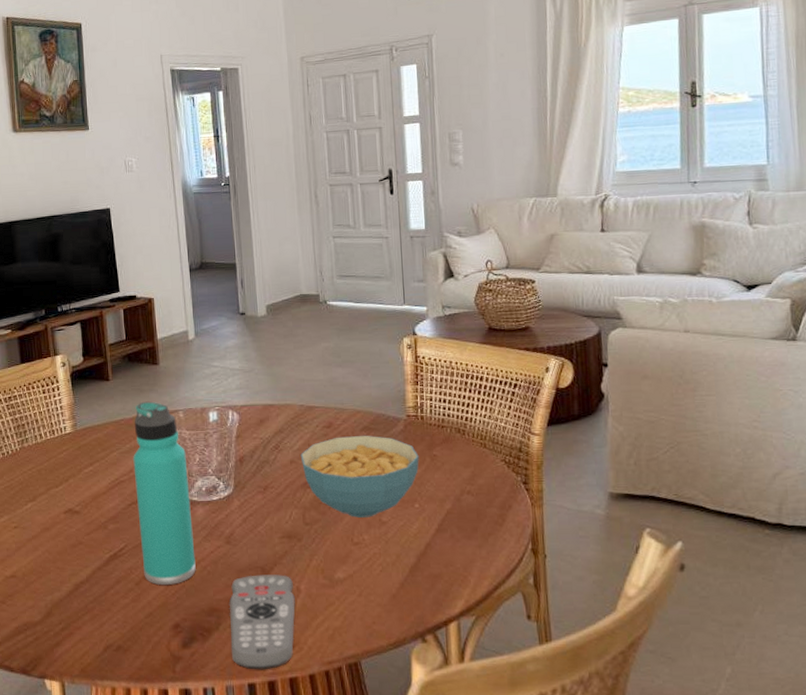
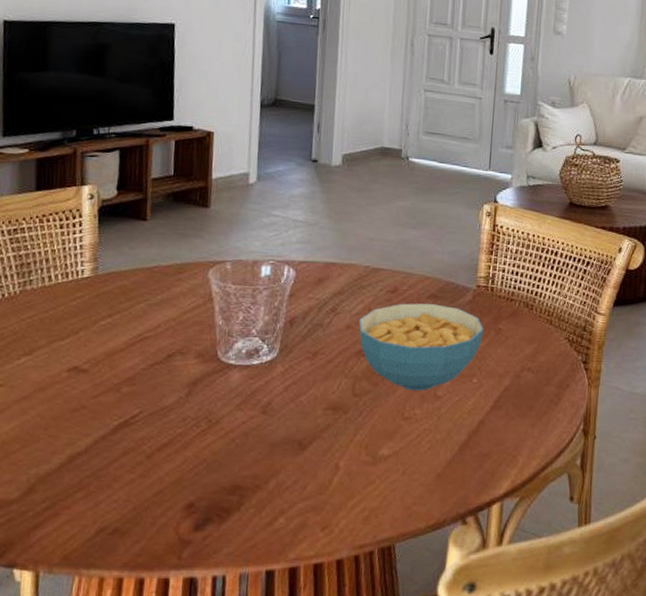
thermos bottle: present [132,401,196,585] -> none [158,248,228,458]
remote control: present [229,575,295,670] -> none [250,449,332,555]

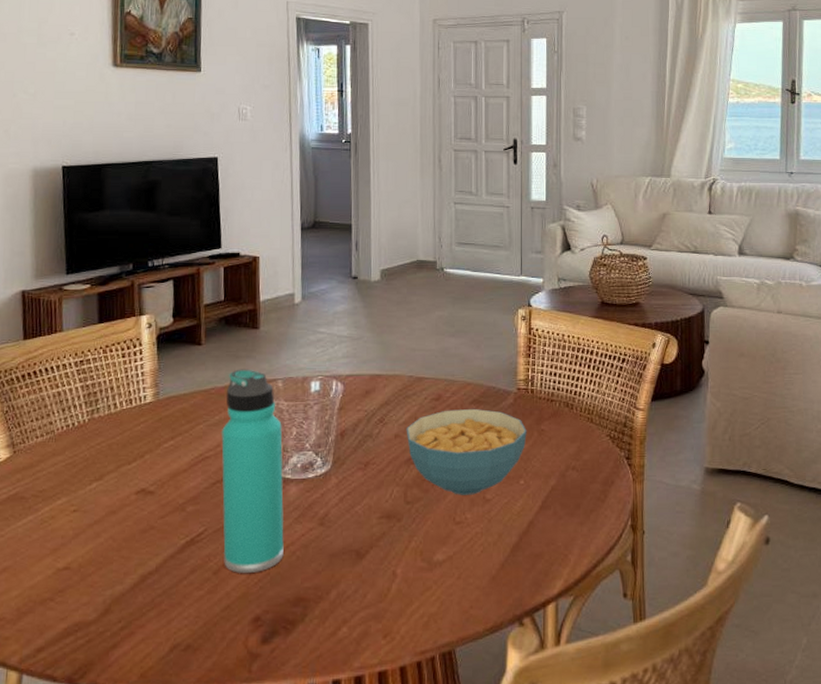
thermos bottle: none [158,248,228,458] -> present [221,369,284,573]

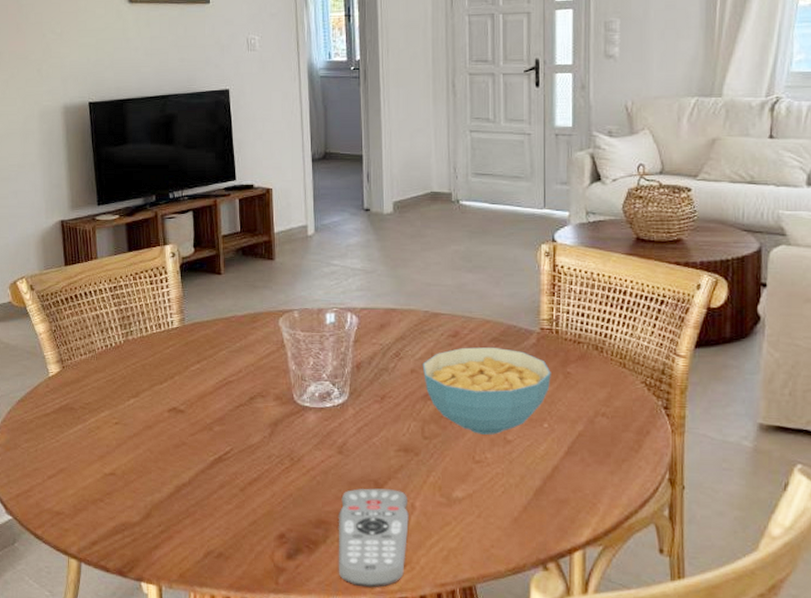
thermos bottle: present [221,369,284,573] -> none [242,298,305,493]
remote control: none [316,558,390,665] -> present [338,488,409,588]

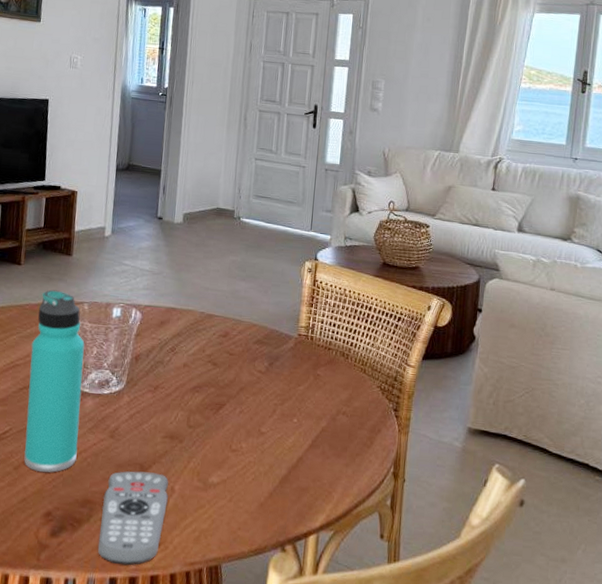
thermos bottle: none [242,298,305,493] -> present [24,289,85,473]
cereal bowl: present [422,346,551,435] -> none [194,346,304,427]

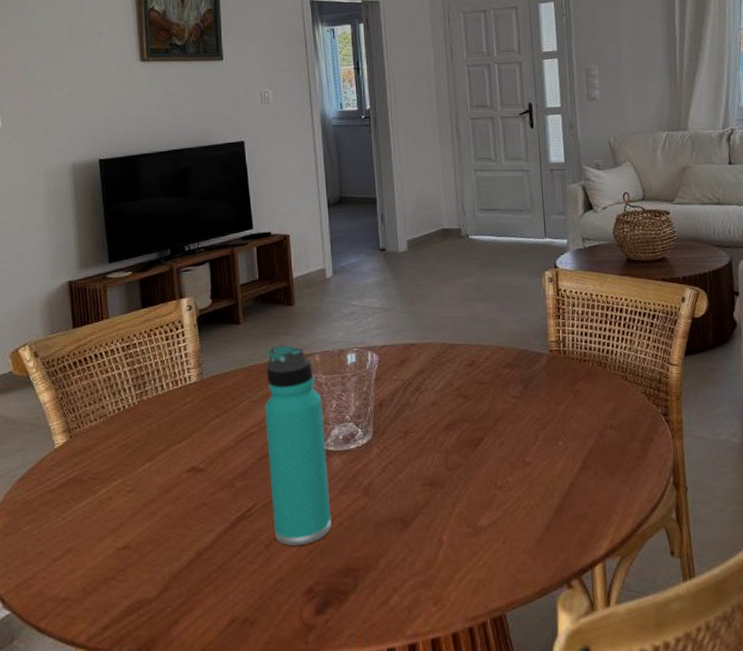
remote control: present [97,471,169,566] -> none [367,526,437,633]

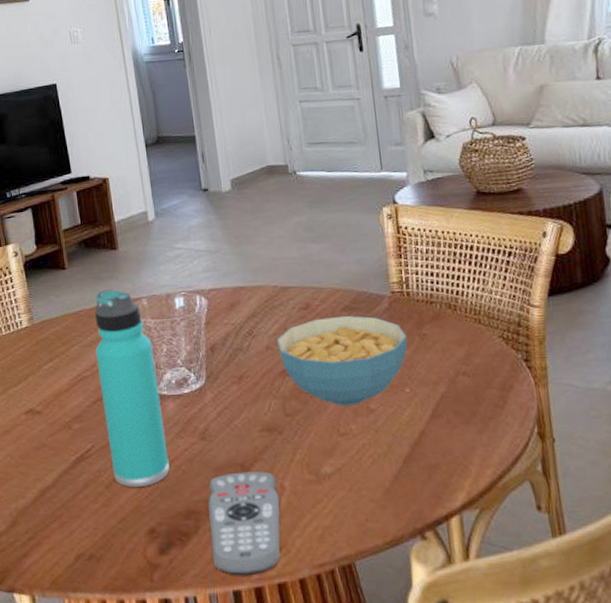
remote control: none [367,526,437,633] -> present [207,471,280,576]
cereal bowl: none [442,372,562,460] -> present [276,315,408,406]

